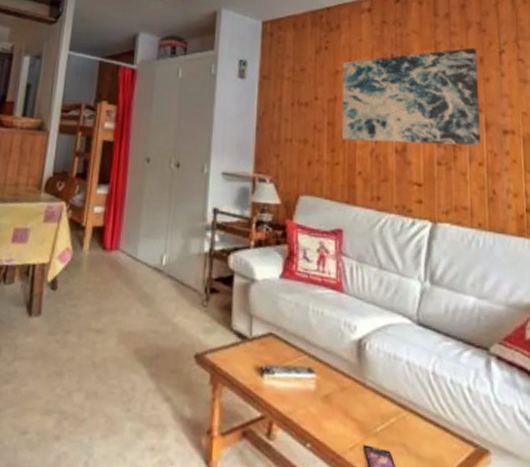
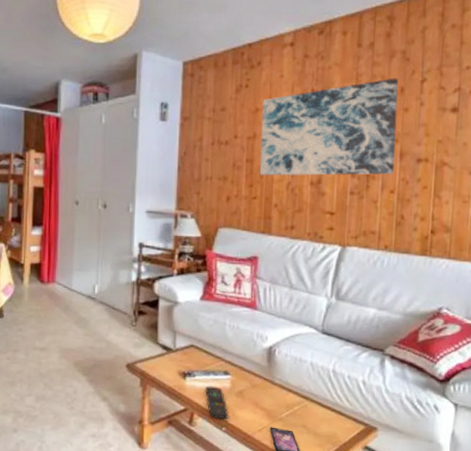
remote control: none [286,386,313,433] -> present [205,386,228,420]

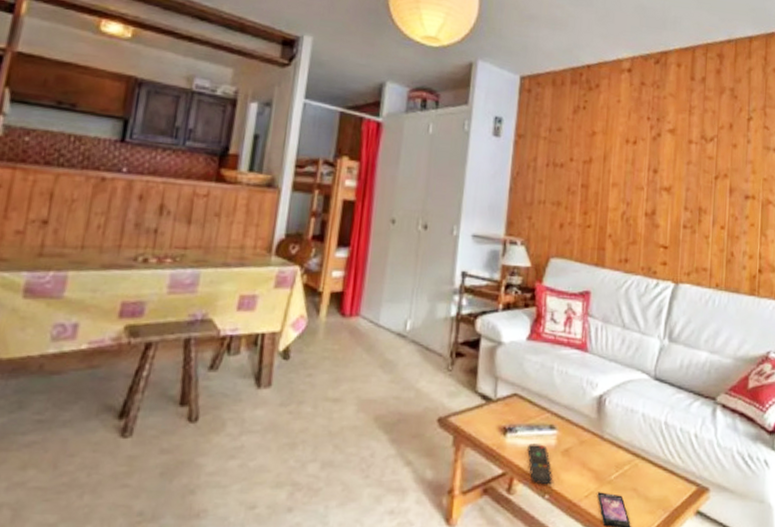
wall art: present [259,78,399,176] -> none [594,113,728,210]

